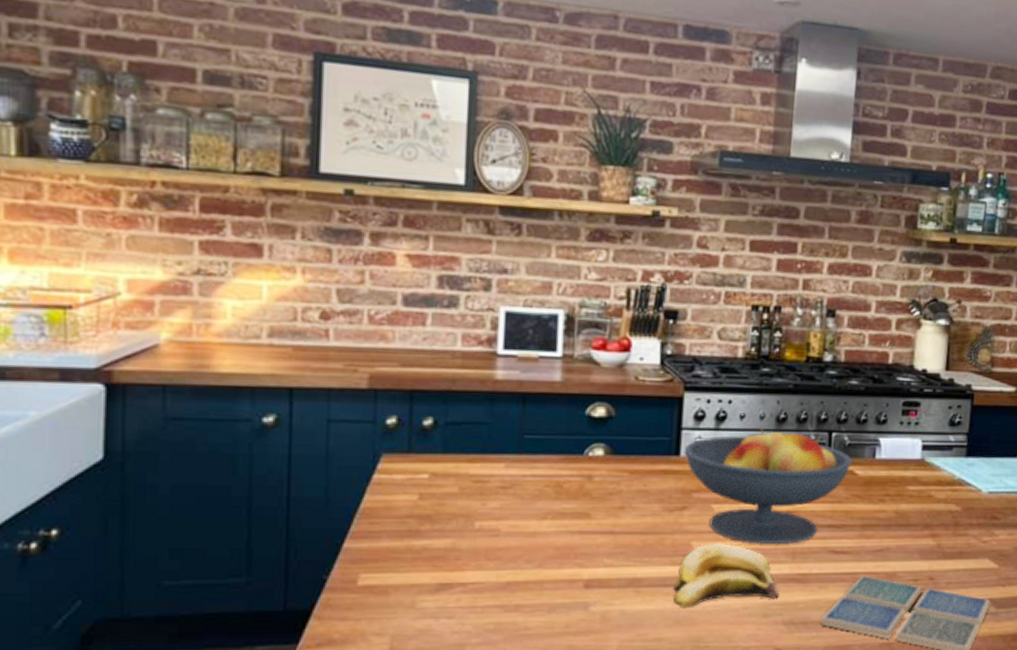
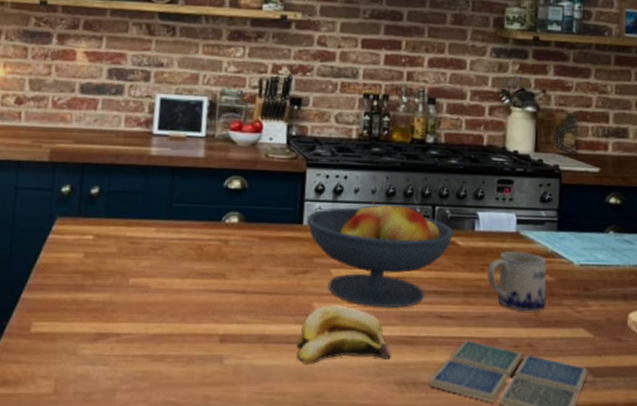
mug: none [888,479,953,544] -> present [488,251,547,312]

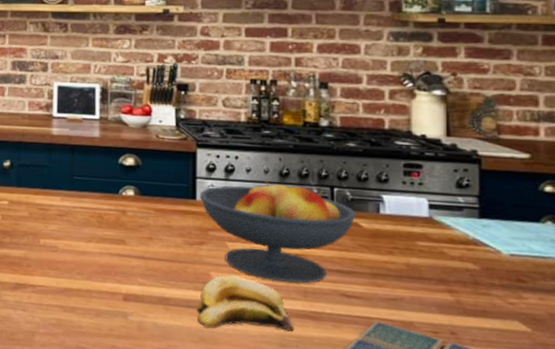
mug: present [488,251,547,312] -> none [398,236,469,300]

